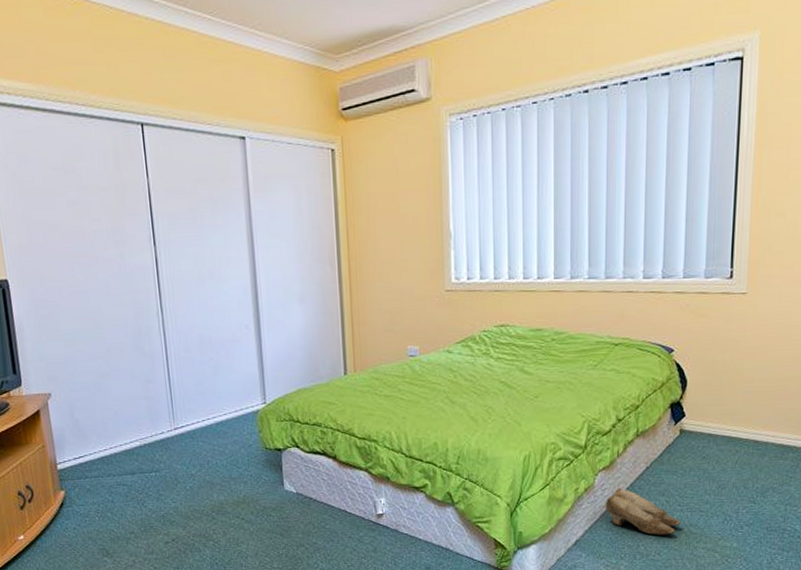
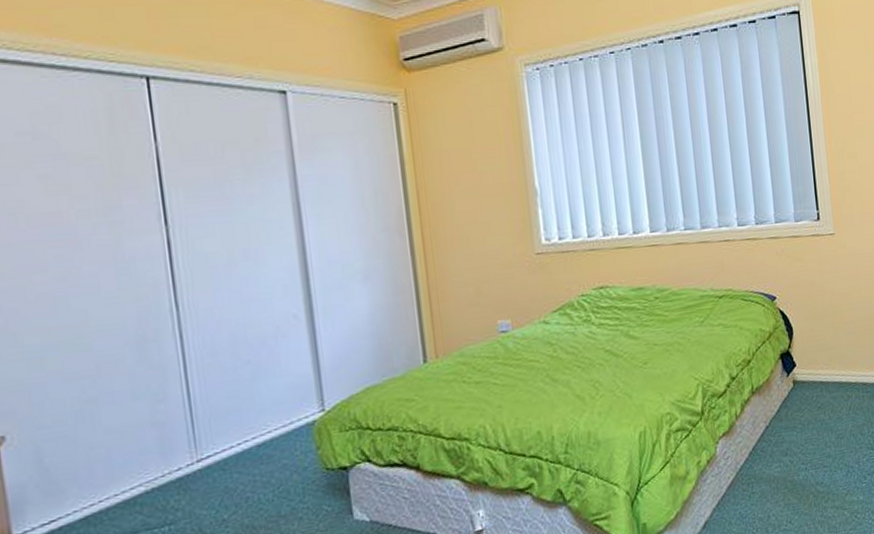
slippers: present [605,488,681,536] -> none [729,453,807,502]

